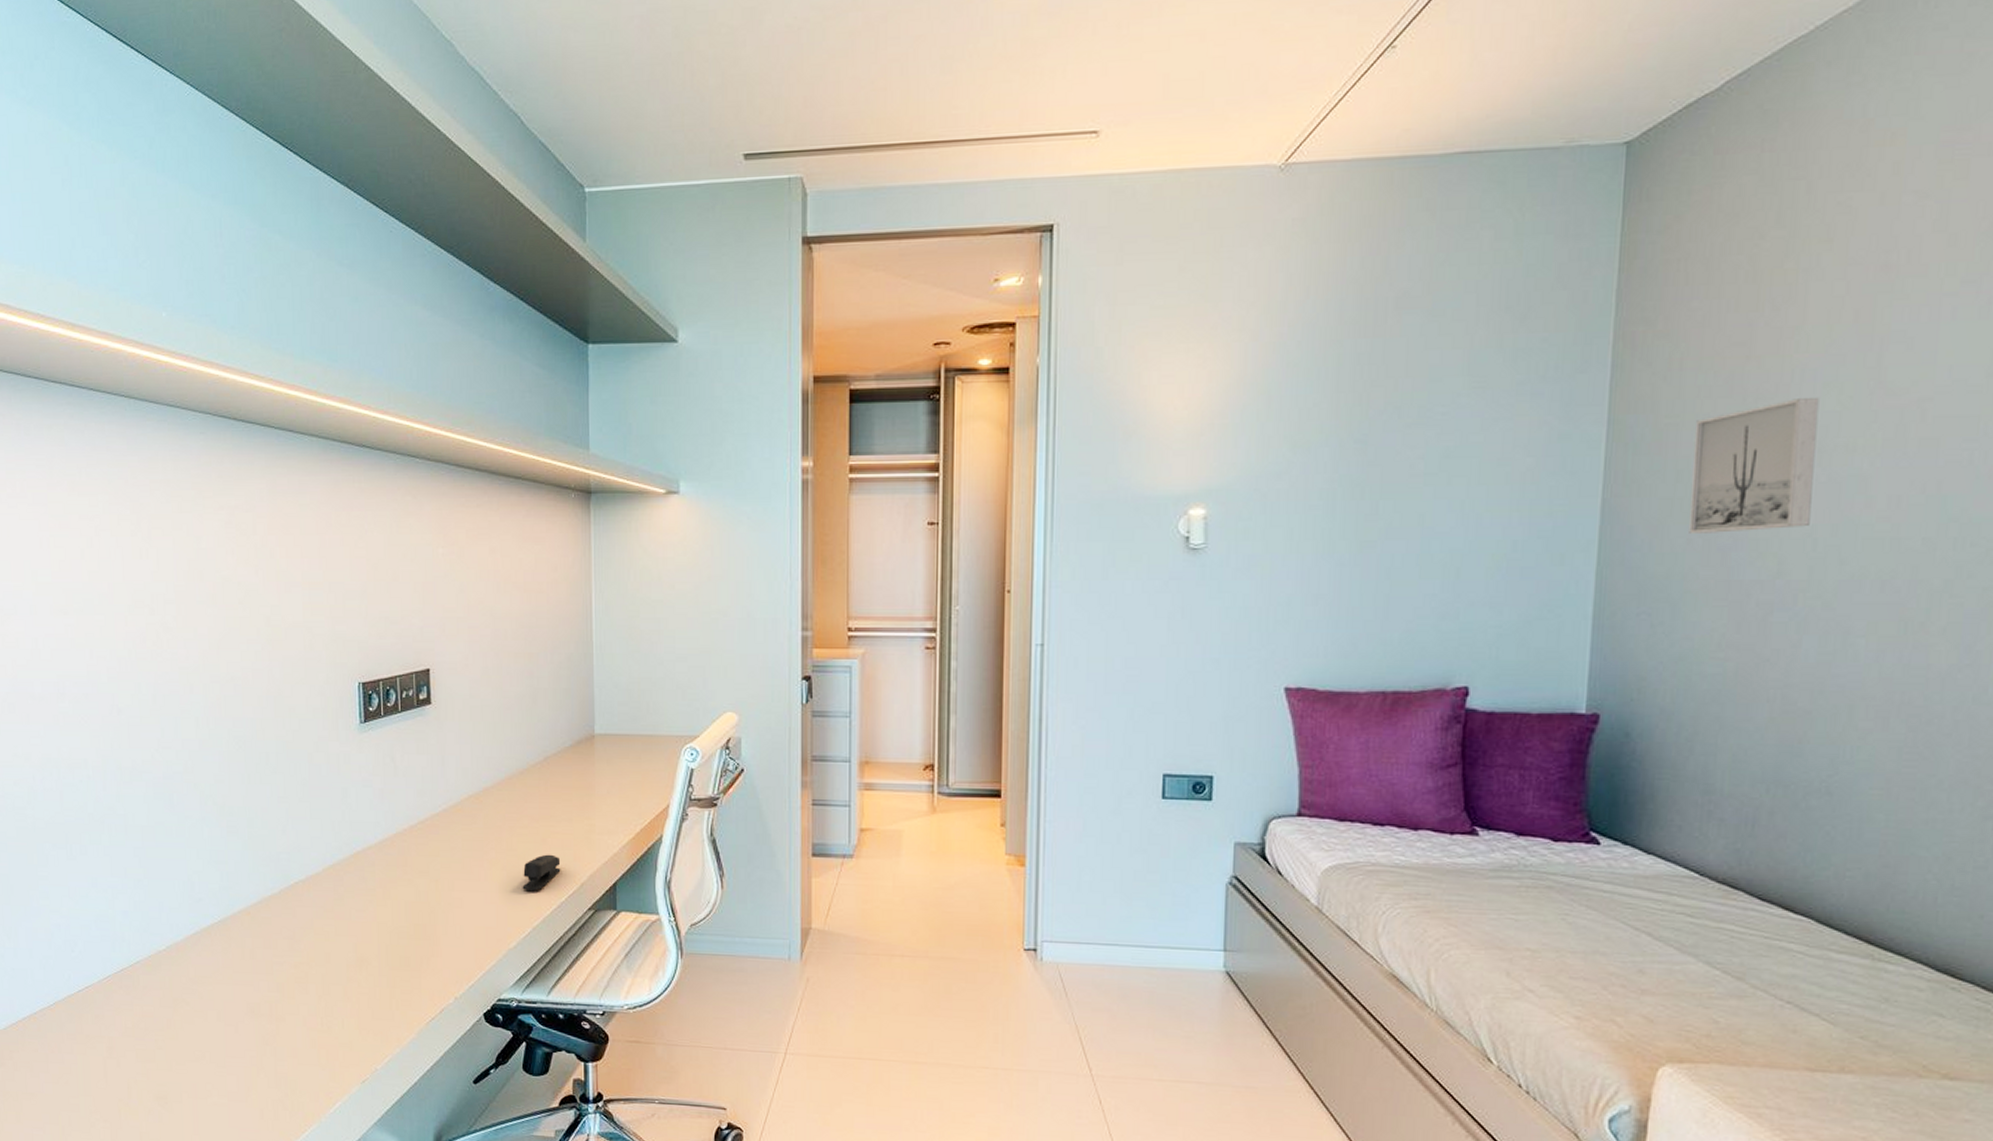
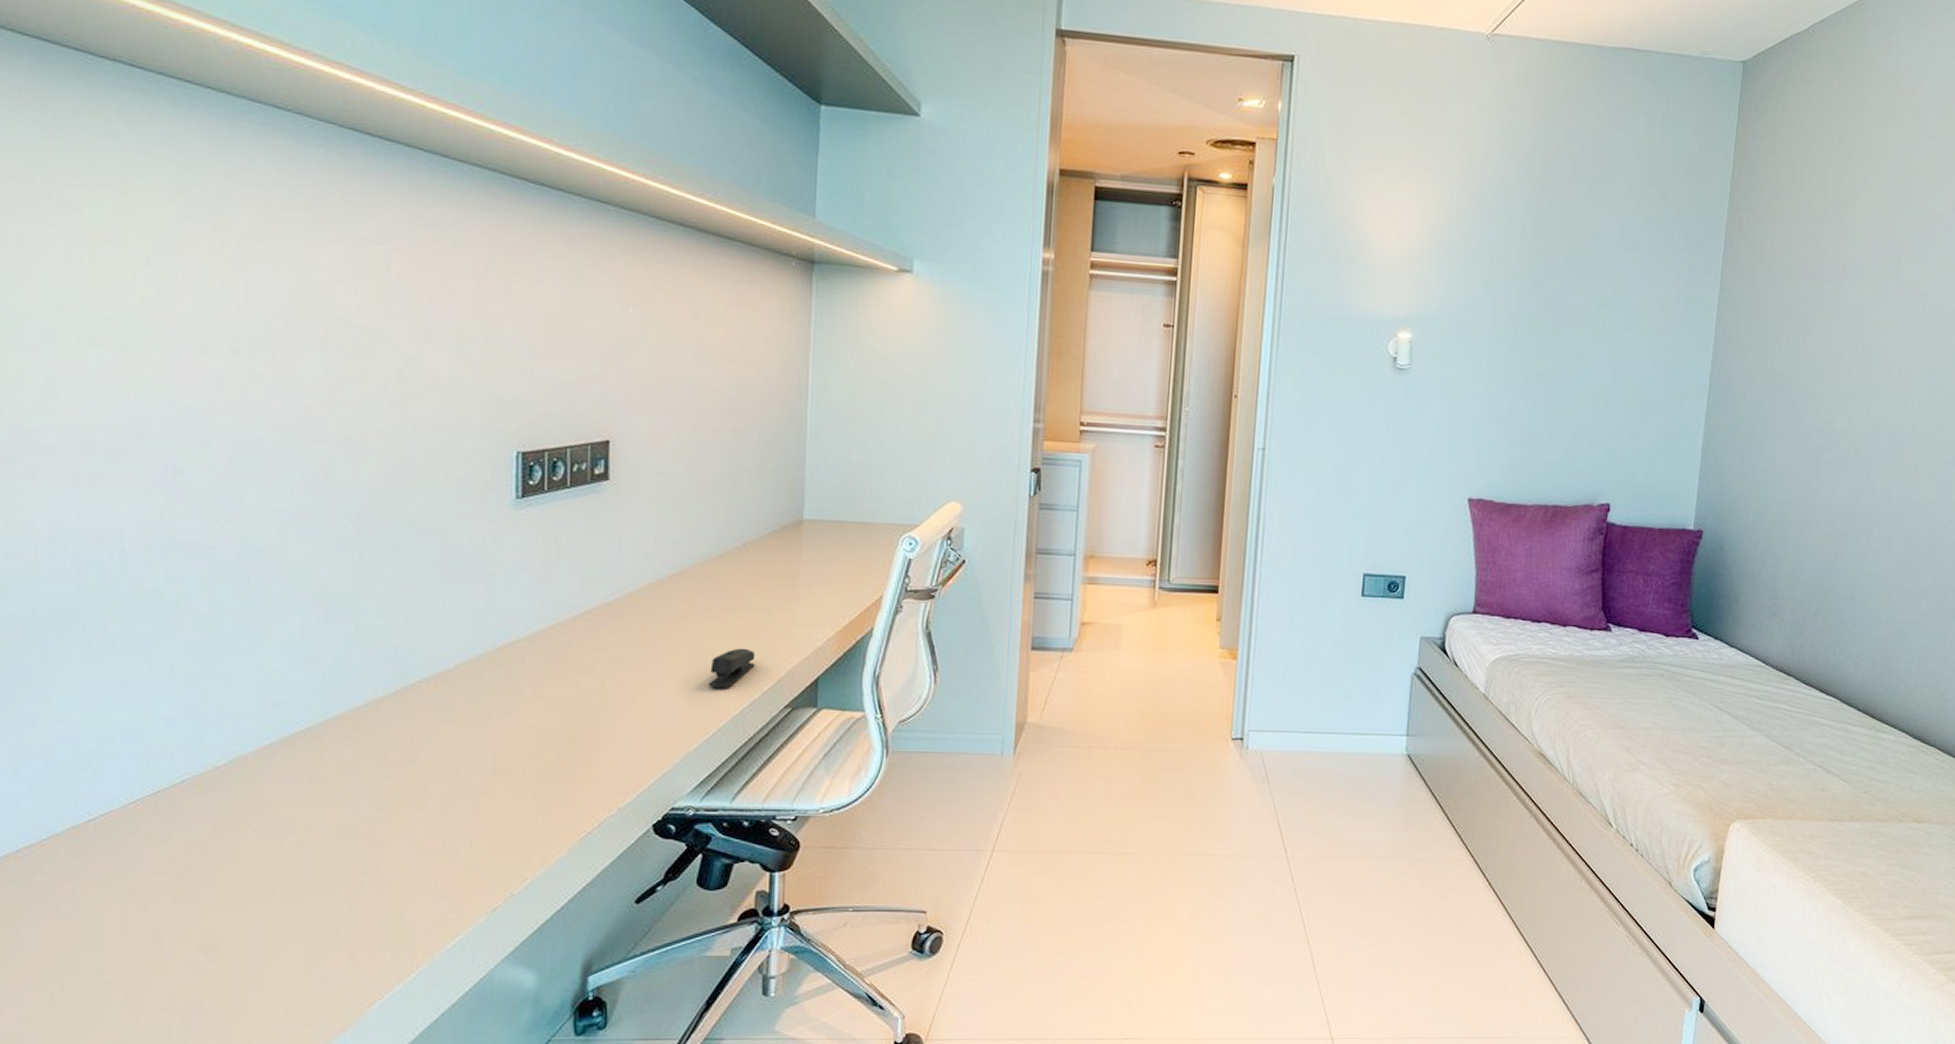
wall art: present [1689,398,1819,533] -> none [1771,284,1860,387]

